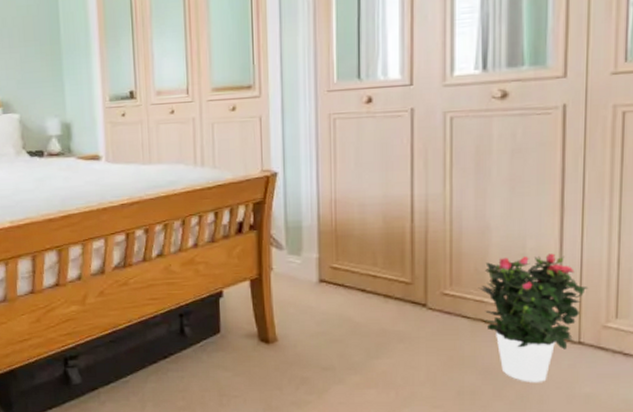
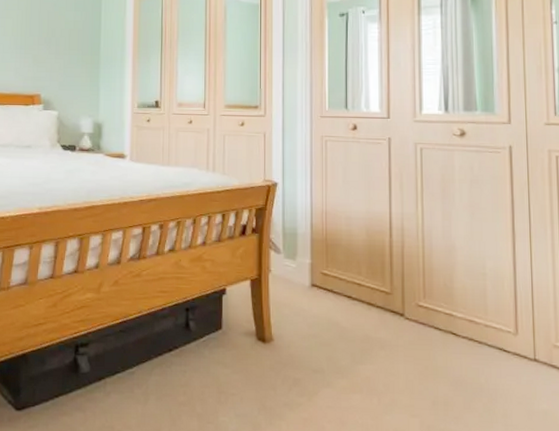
potted flower: present [478,253,589,382] -> none [447,274,540,396]

